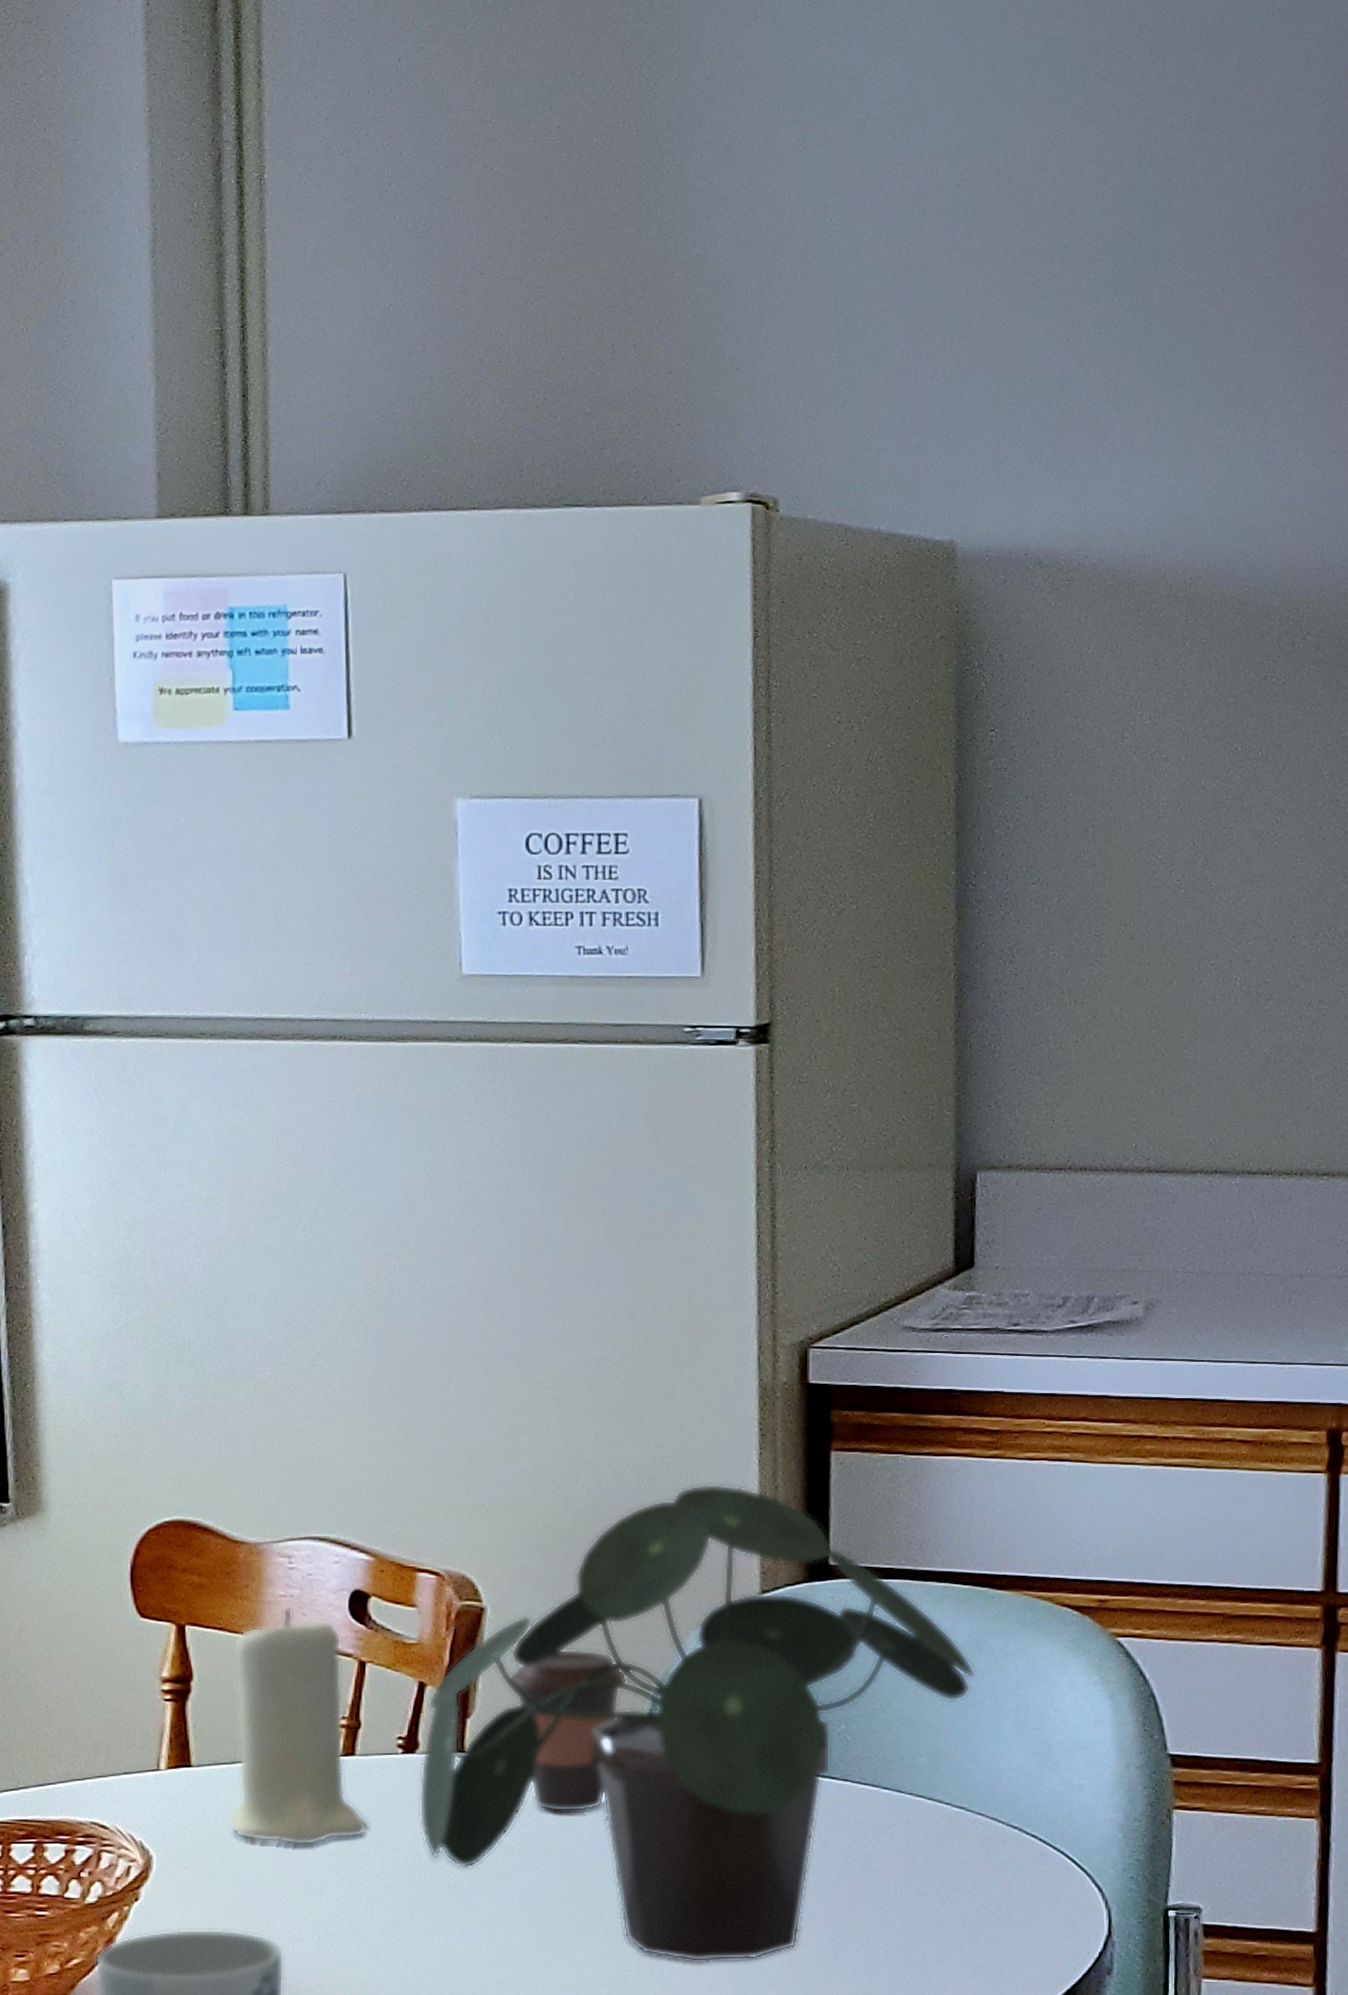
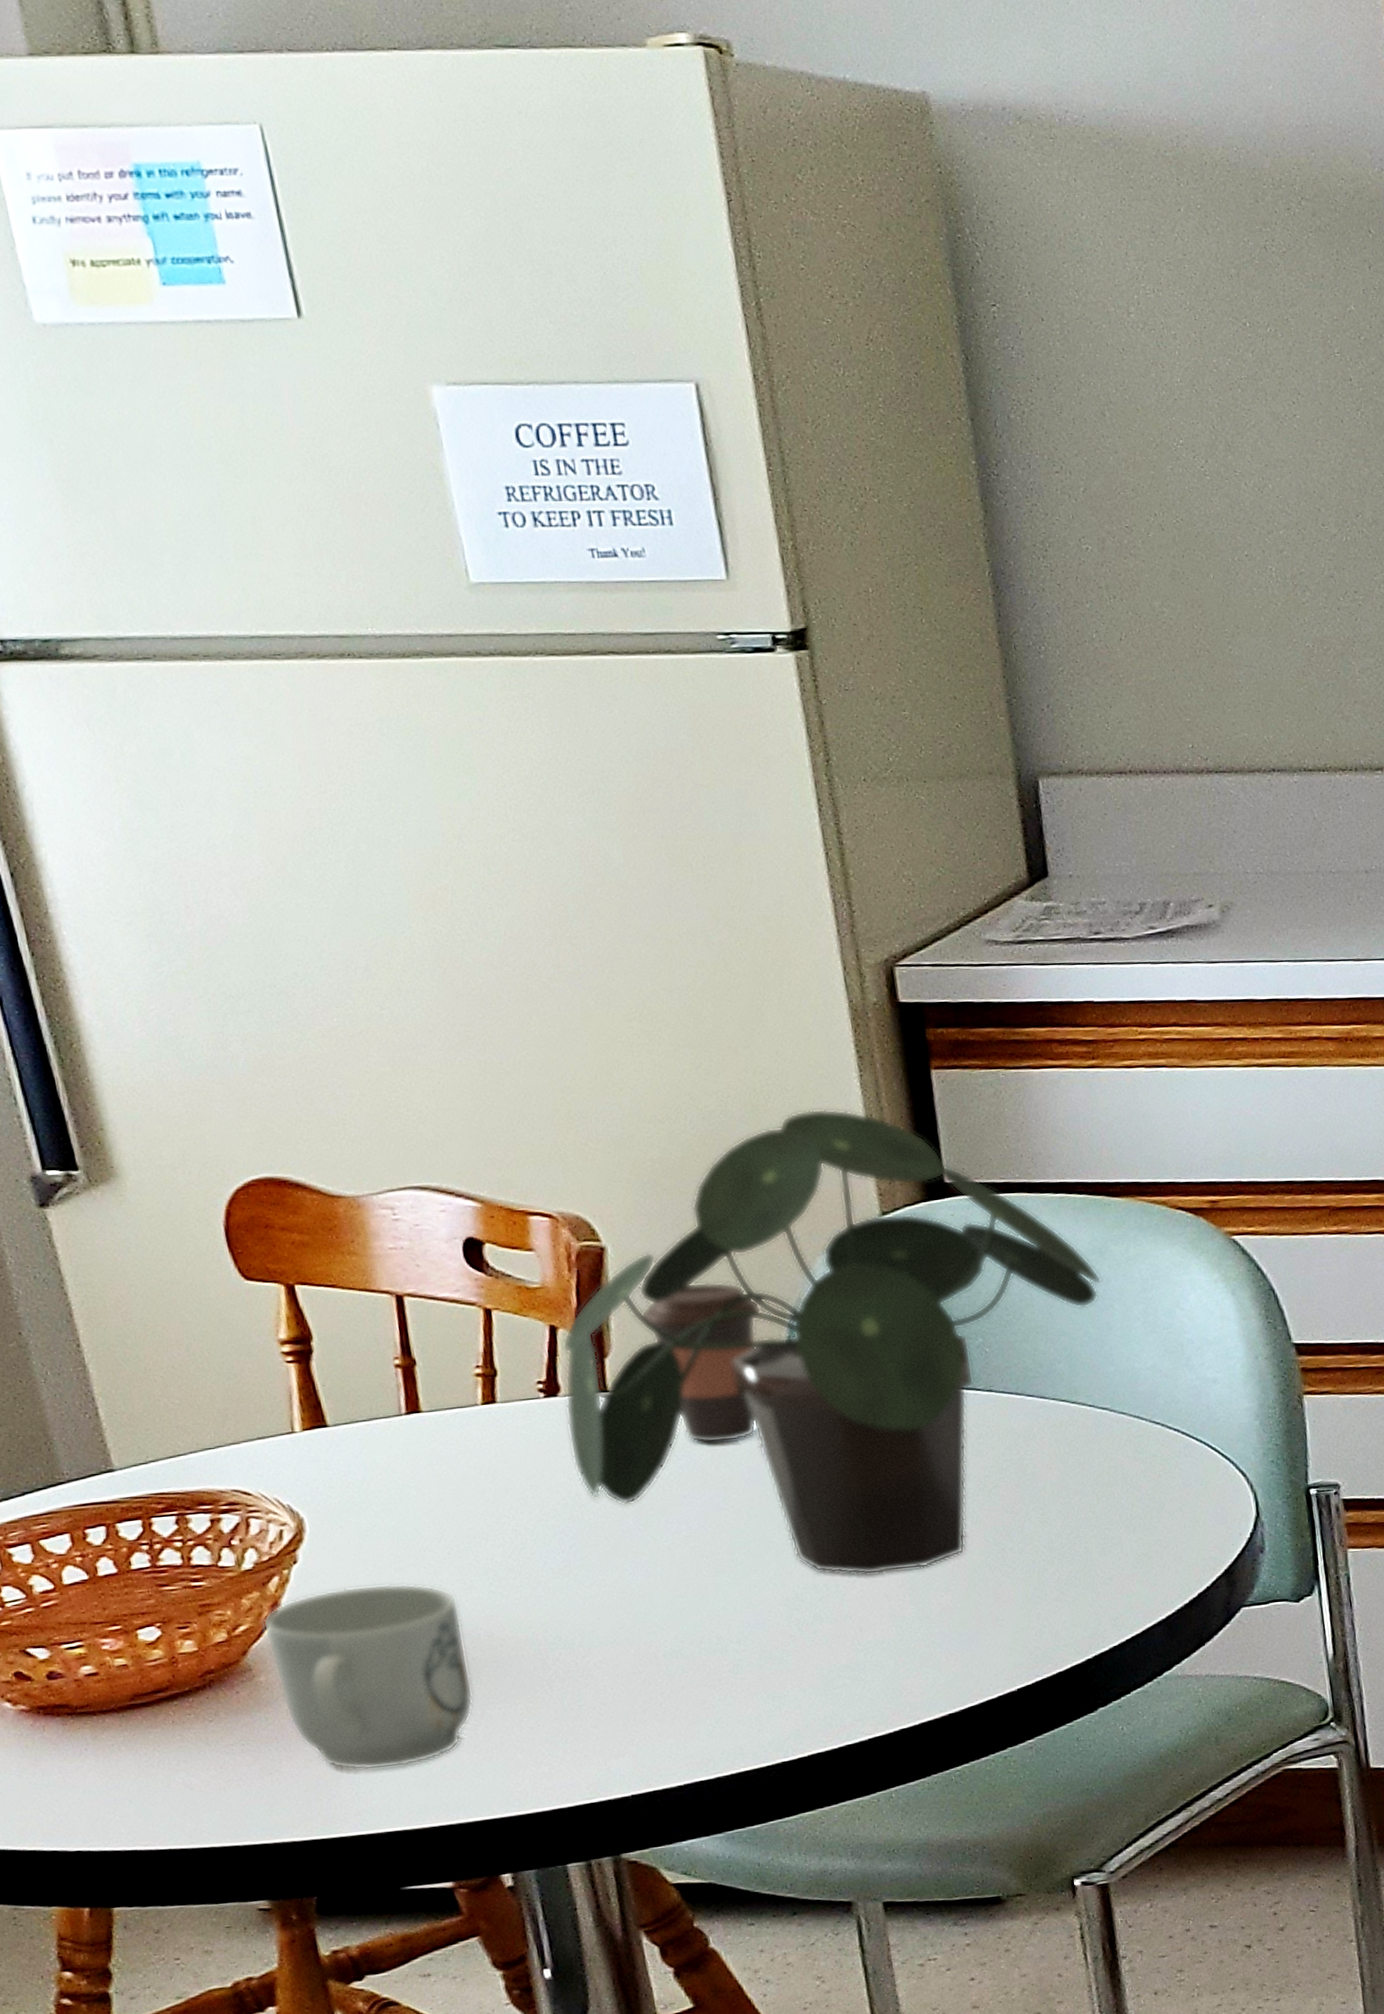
candle: present [229,1607,368,1846] -> none [349,1259,523,1497]

